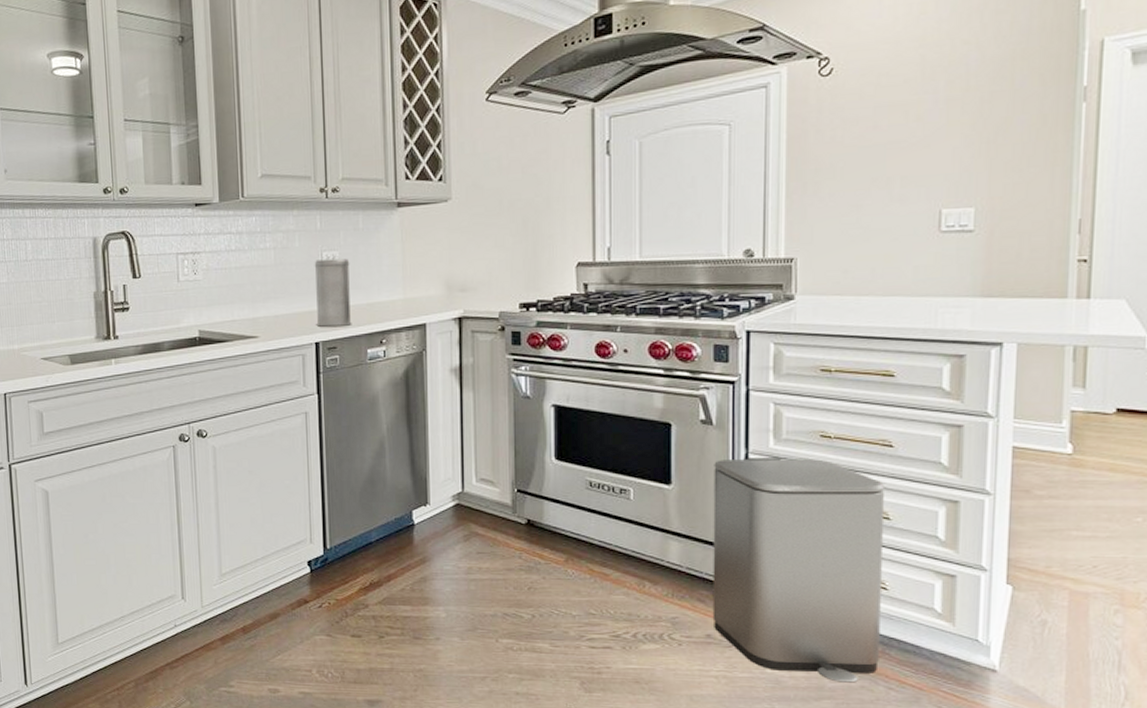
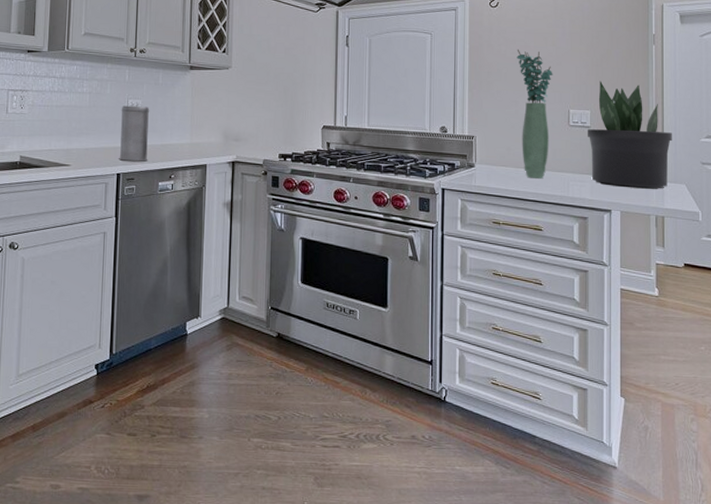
pedal bin: present [712,458,884,684] -> none [416,289,537,479]
vase: none [860,131,917,309] -> present [517,49,553,180]
planter: none [969,163,1108,311] -> present [588,81,672,189]

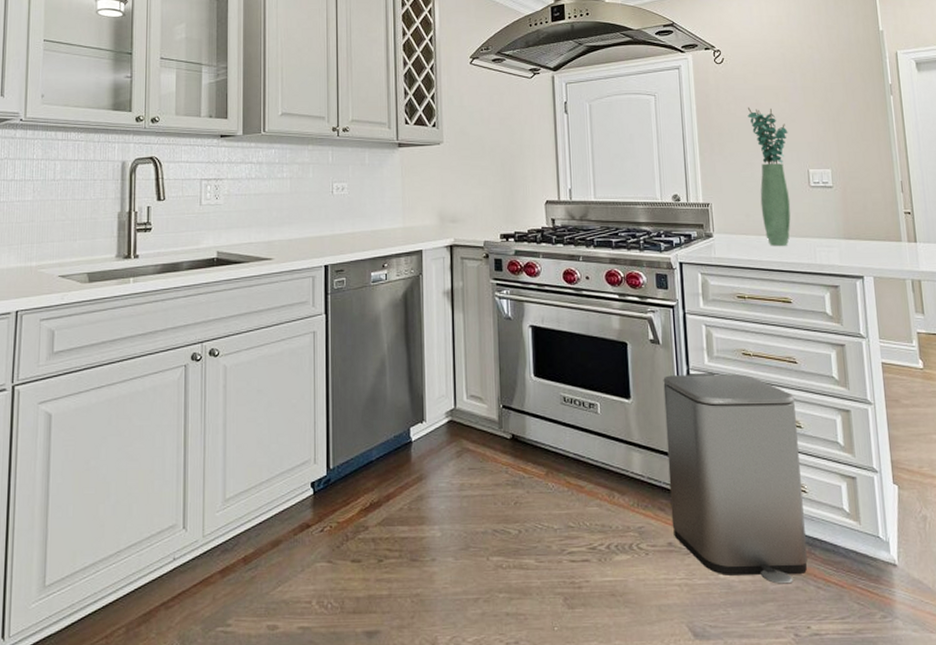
canister: present [119,105,150,163] -> none [325,190,358,252]
pedal bin: none [416,289,537,479] -> present [663,373,808,586]
planter: present [588,81,672,189] -> none [830,137,921,251]

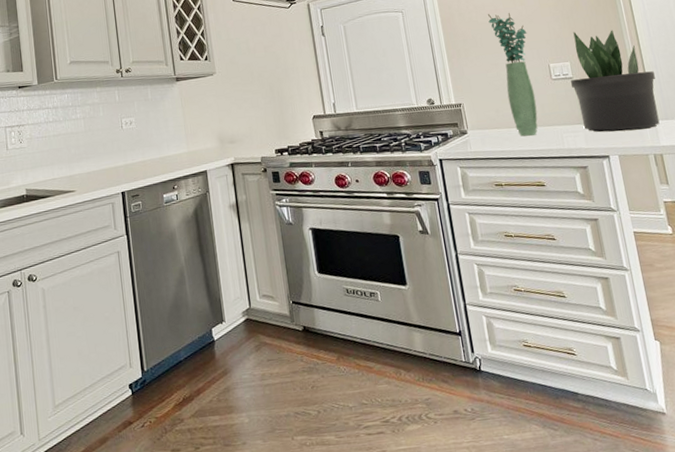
pedal bin: present [663,373,808,586] -> none [434,254,583,440]
planter: none [830,137,921,251] -> present [571,30,660,133]

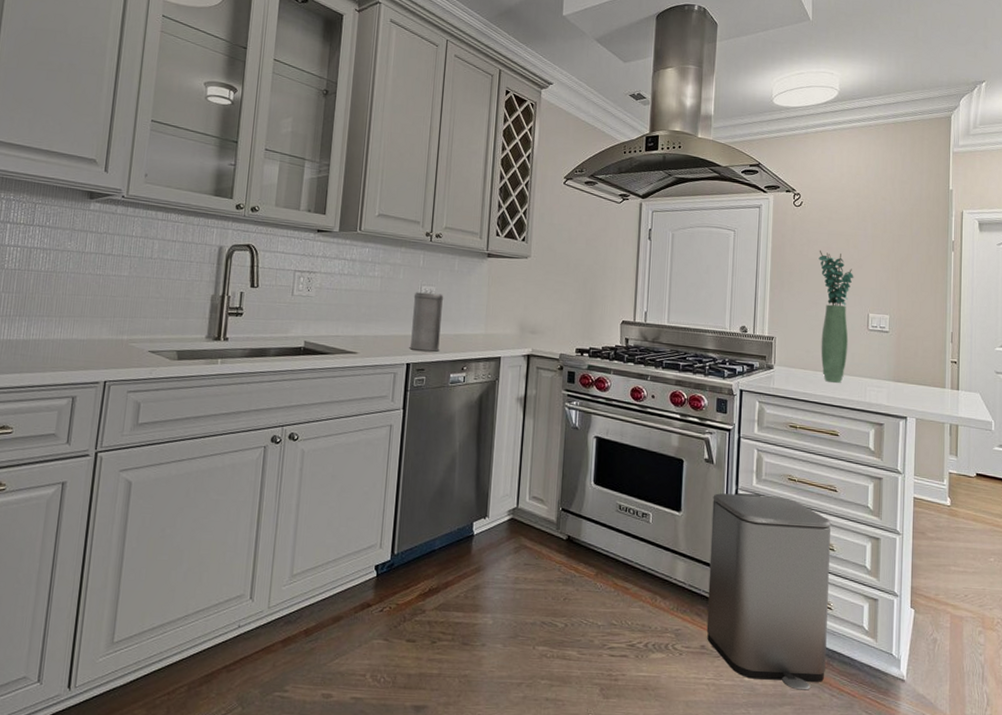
canister: none [116,123,150,180] -> present [409,292,444,353]
pedal bin: none [434,254,583,440] -> present [706,493,831,692]
planter: present [571,30,660,133] -> none [886,285,968,397]

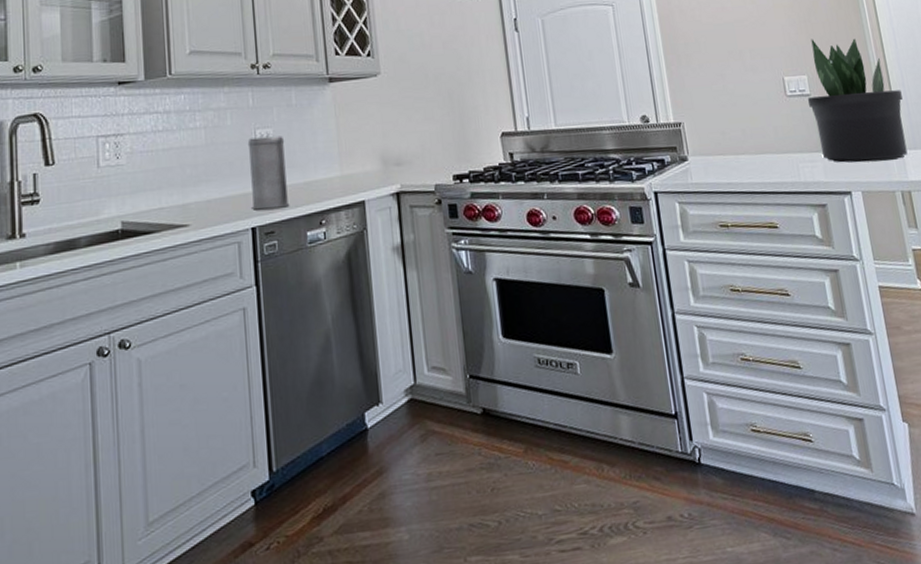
pedal bin: present [706,493,831,692] -> none [646,313,820,552]
vase: present [818,250,854,384] -> none [713,12,770,166]
planter: none [886,285,968,397] -> present [808,38,908,163]

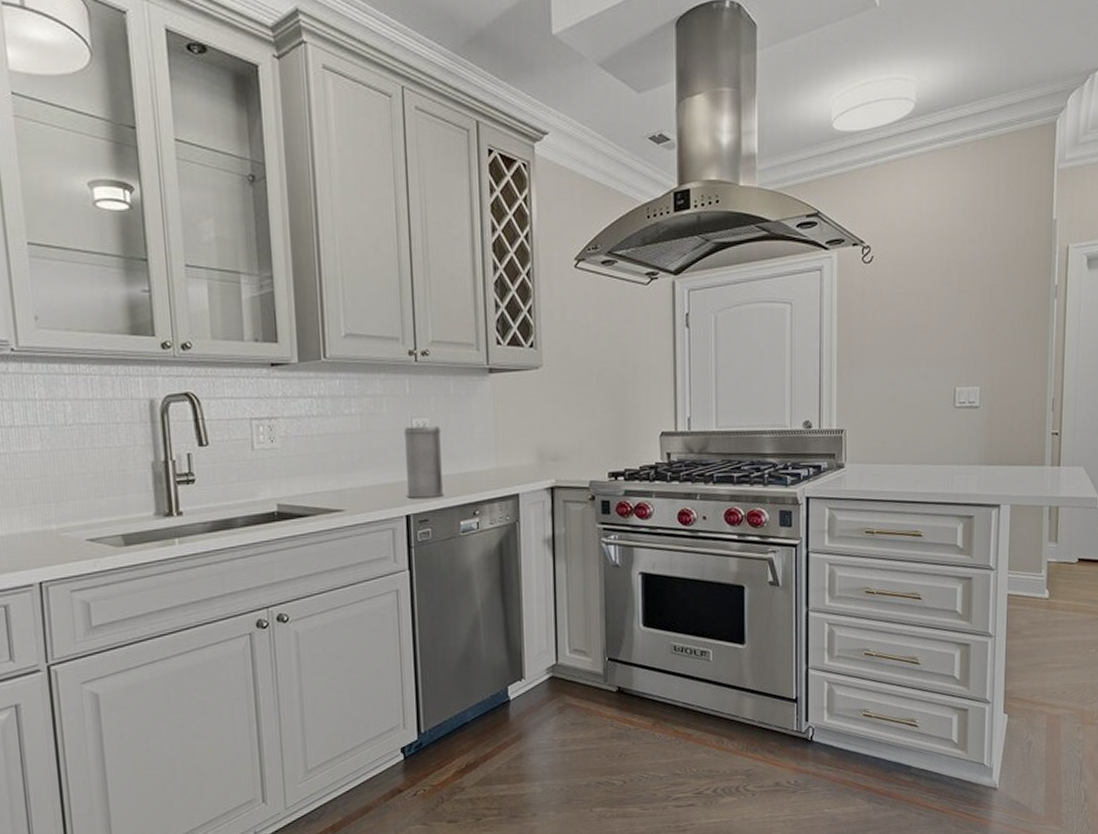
planter: present [808,38,908,163] -> none [976,349,1072,477]

